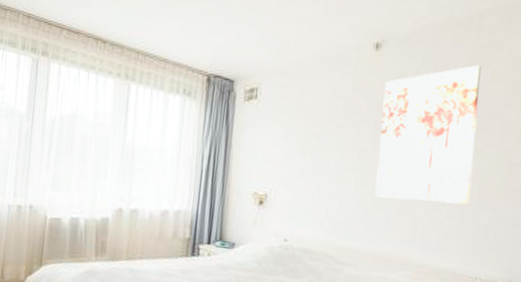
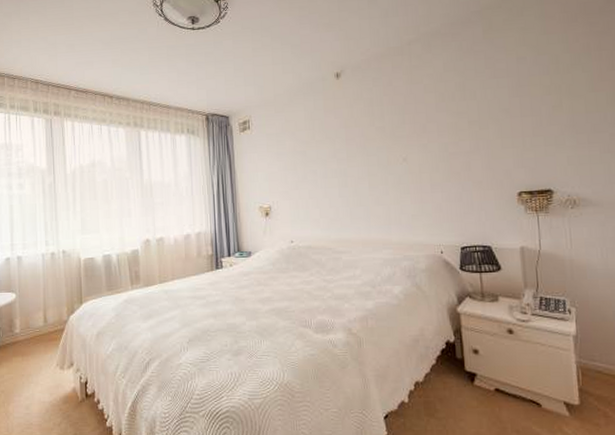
wall art: present [375,65,481,205] -> none [348,82,425,195]

